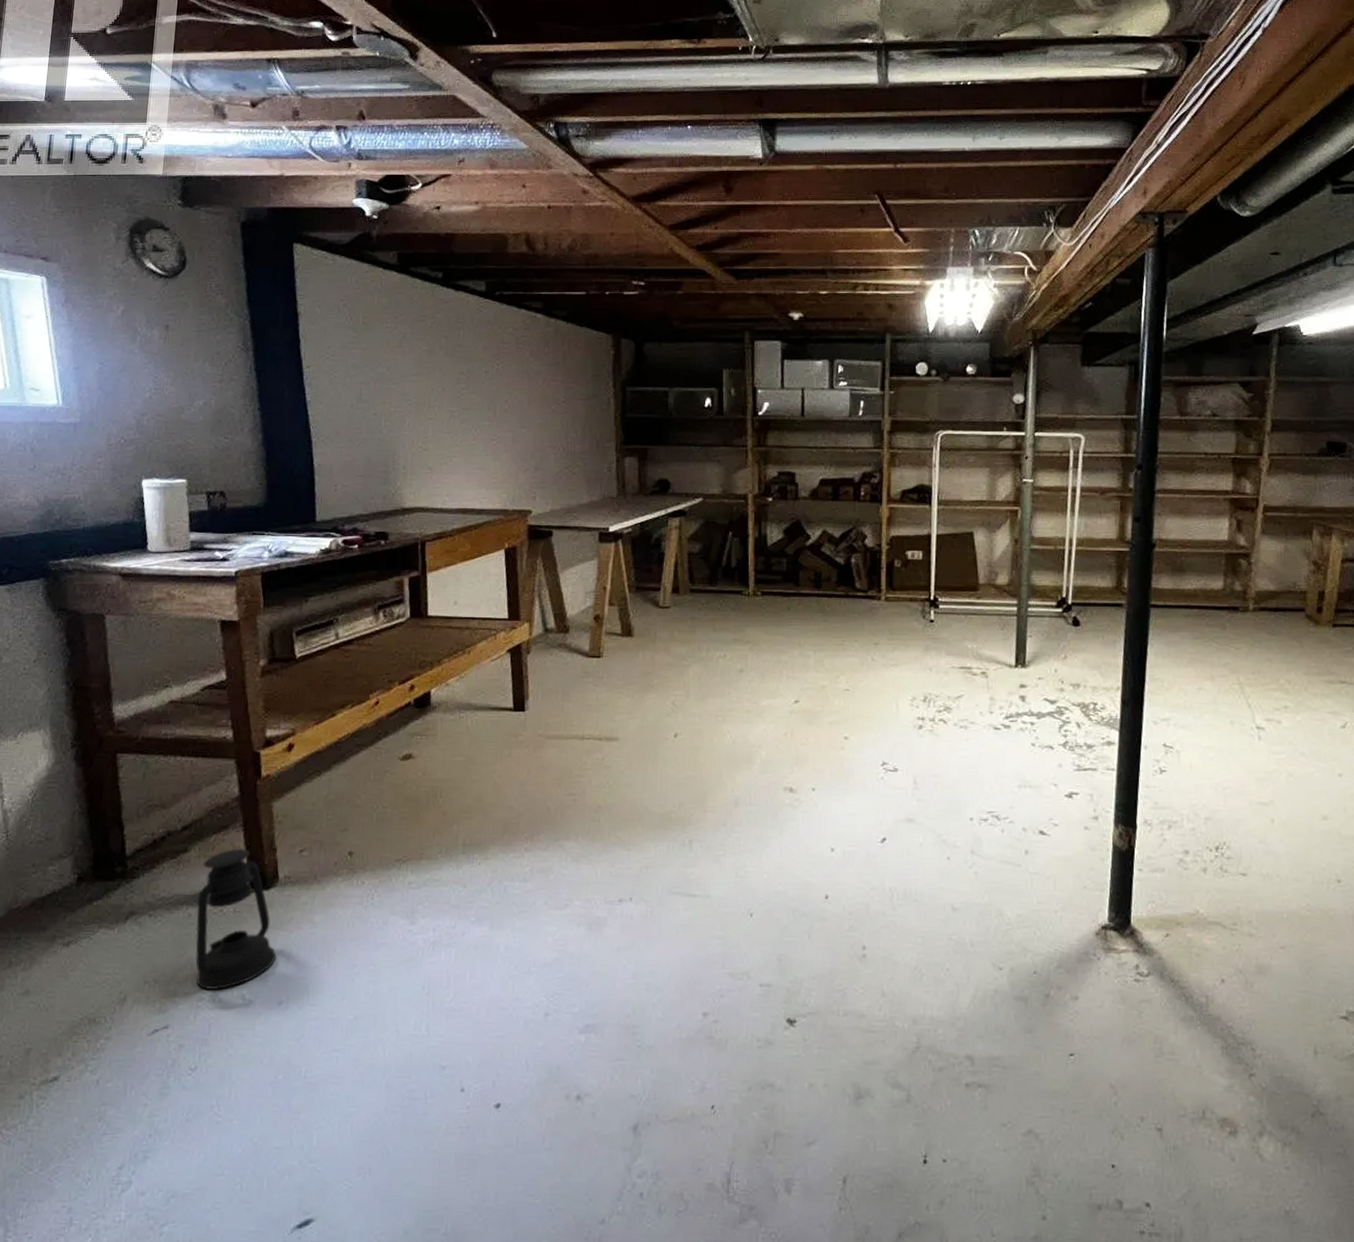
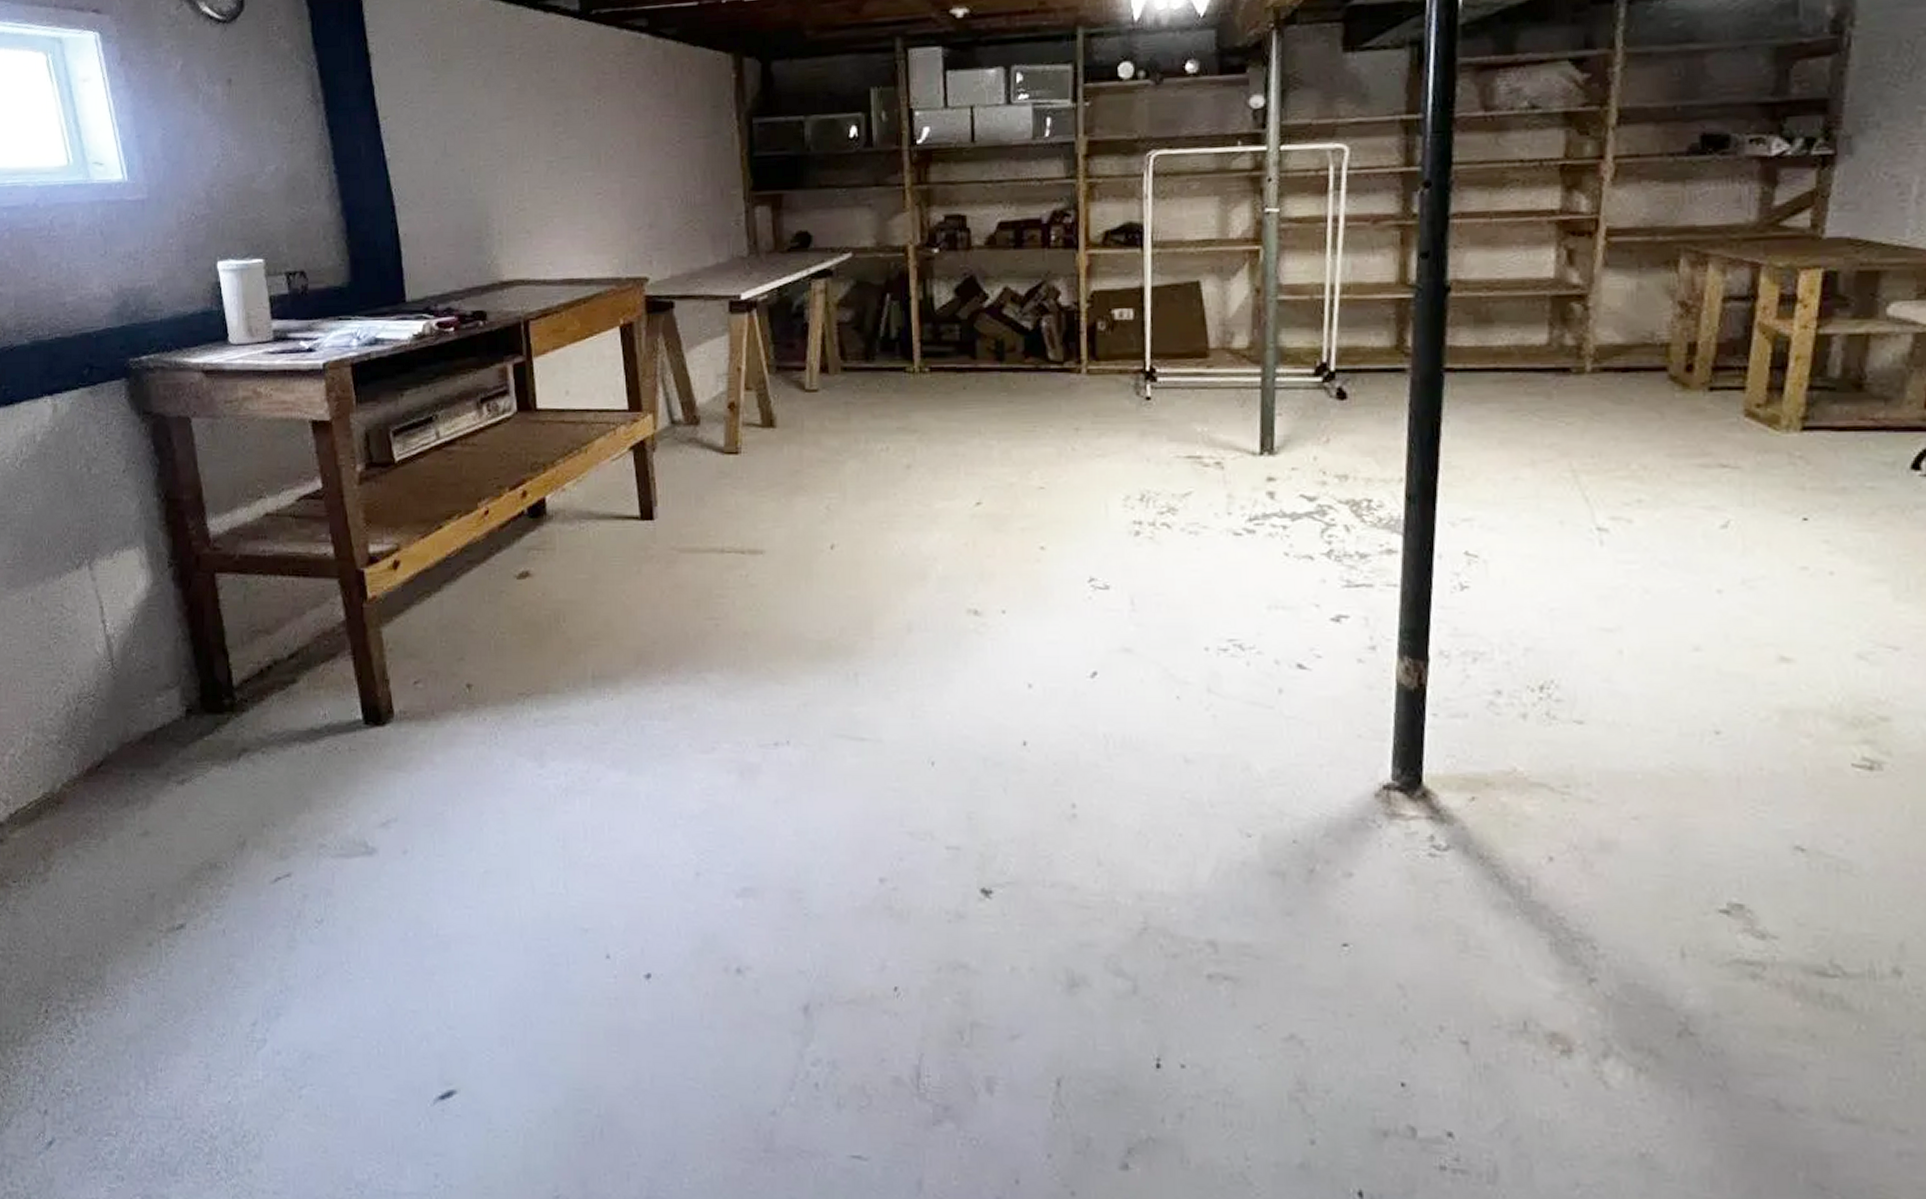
lantern: present [195,849,277,990] -> none [310,680,398,836]

